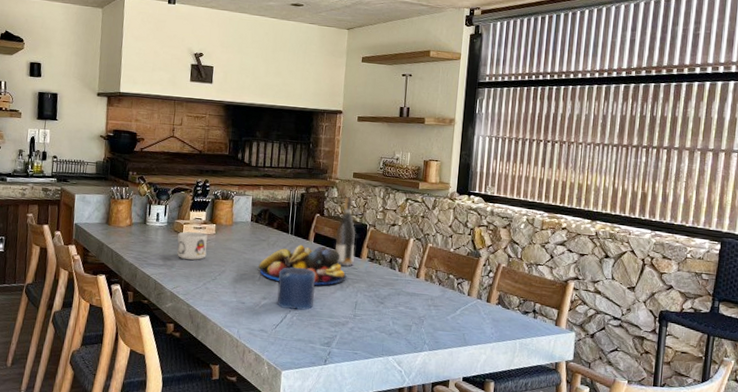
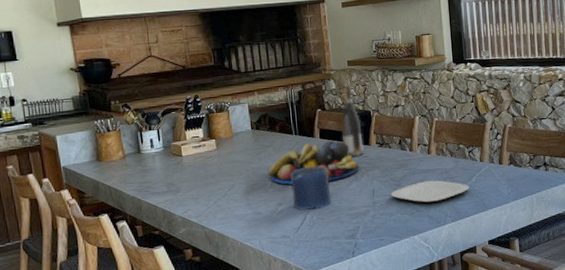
mug: present [176,231,207,260] -> none [177,150,212,181]
plate: none [372,303,453,327] -> present [390,180,470,203]

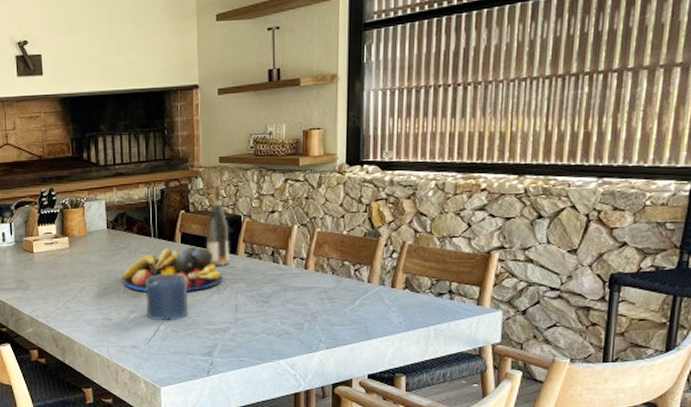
plate: present [390,180,470,203] -> none [256,300,352,324]

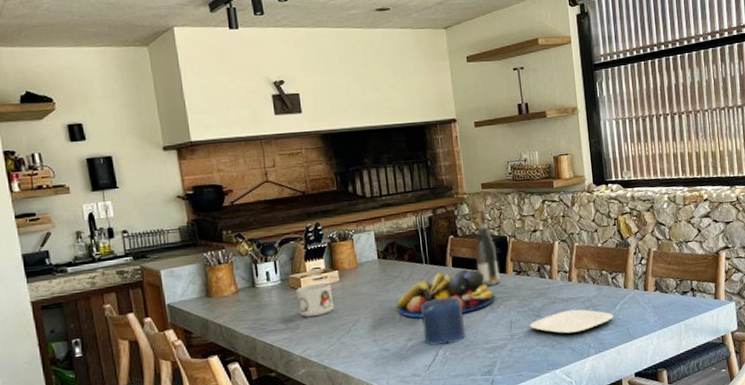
mug: none [29,247,63,279] -> present [296,282,334,317]
plate: none [256,300,352,324] -> present [529,309,614,334]

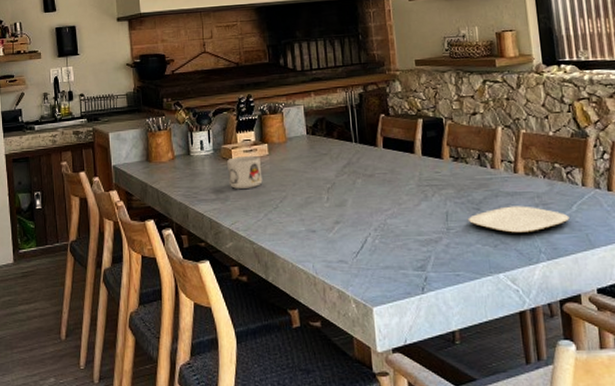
fruit bowl: present [396,269,496,318] -> none [324,151,430,200]
candle: present [421,297,466,347] -> none [350,180,397,232]
wine bottle: present [475,210,500,286] -> none [407,89,435,171]

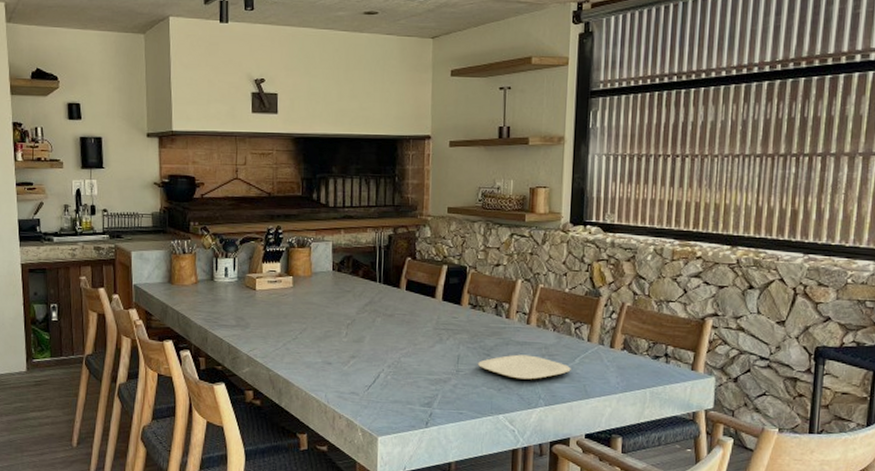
mug: present [227,155,263,189] -> none [250,286,285,318]

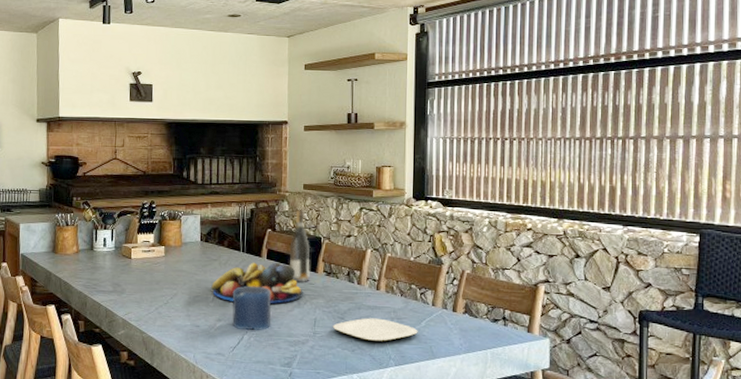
fruit bowl: none [344,294,446,339] -> present [211,262,303,304]
candle: none [367,319,411,369] -> present [232,286,272,331]
wine bottle: none [431,236,455,316] -> present [289,210,311,282]

